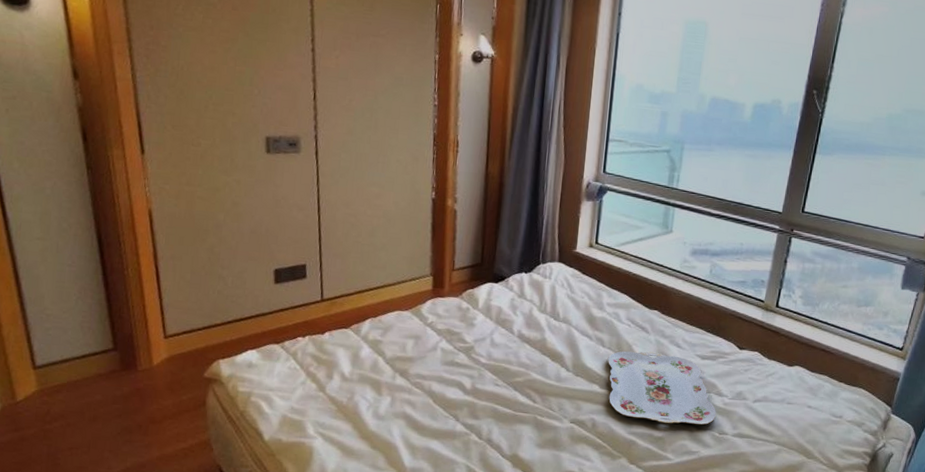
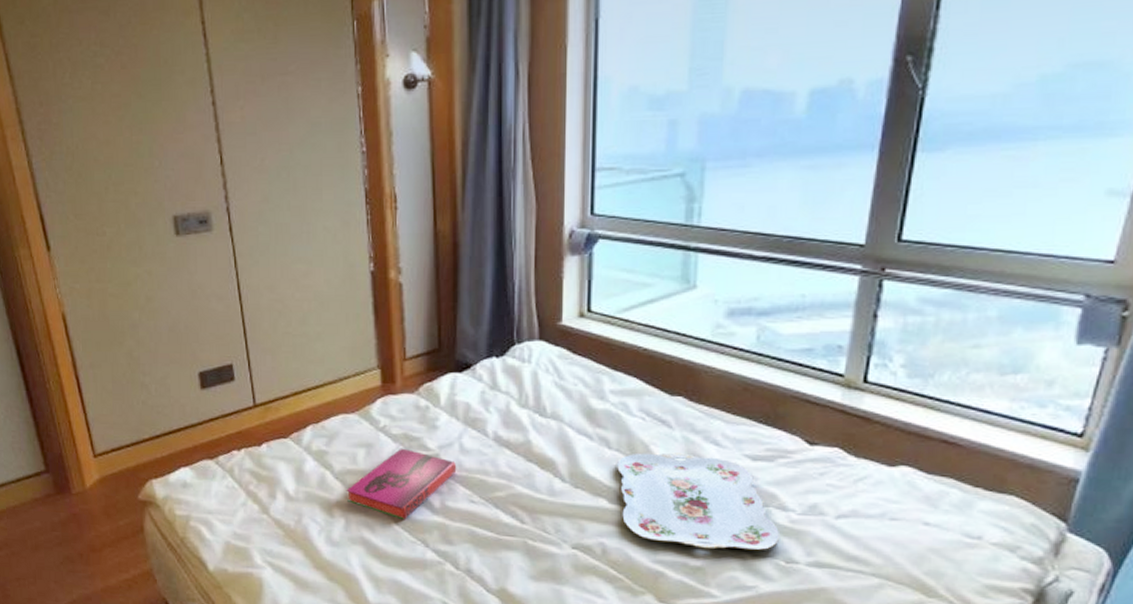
hardback book: none [394,340,487,399] -> present [346,448,457,520]

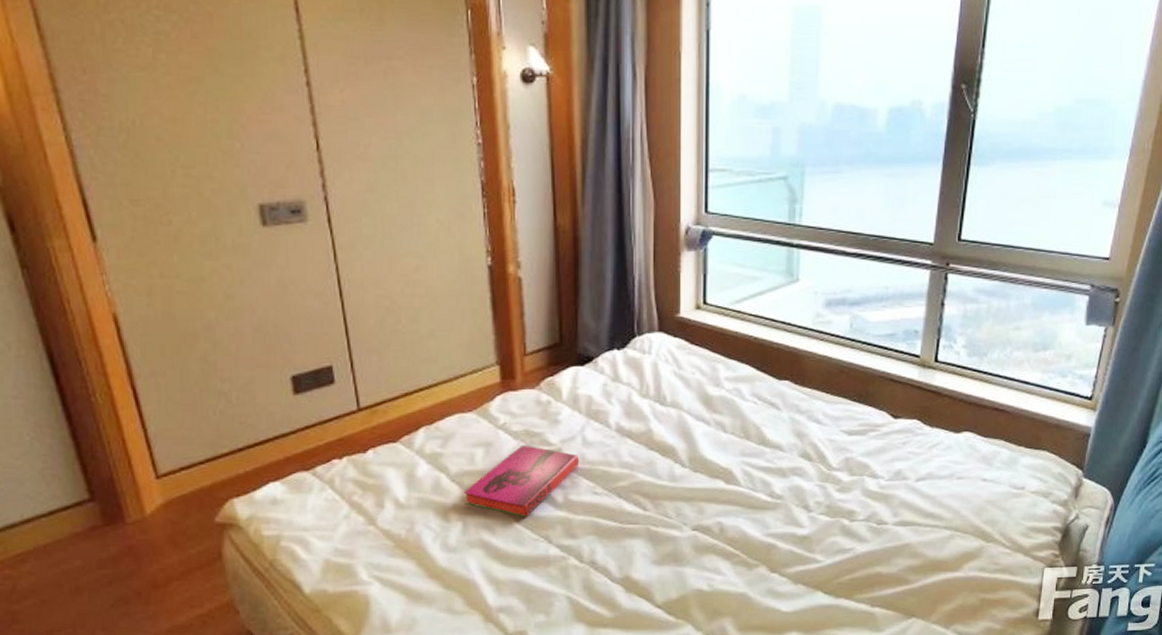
serving tray: present [617,452,781,551] -> none [732,432,873,519]

